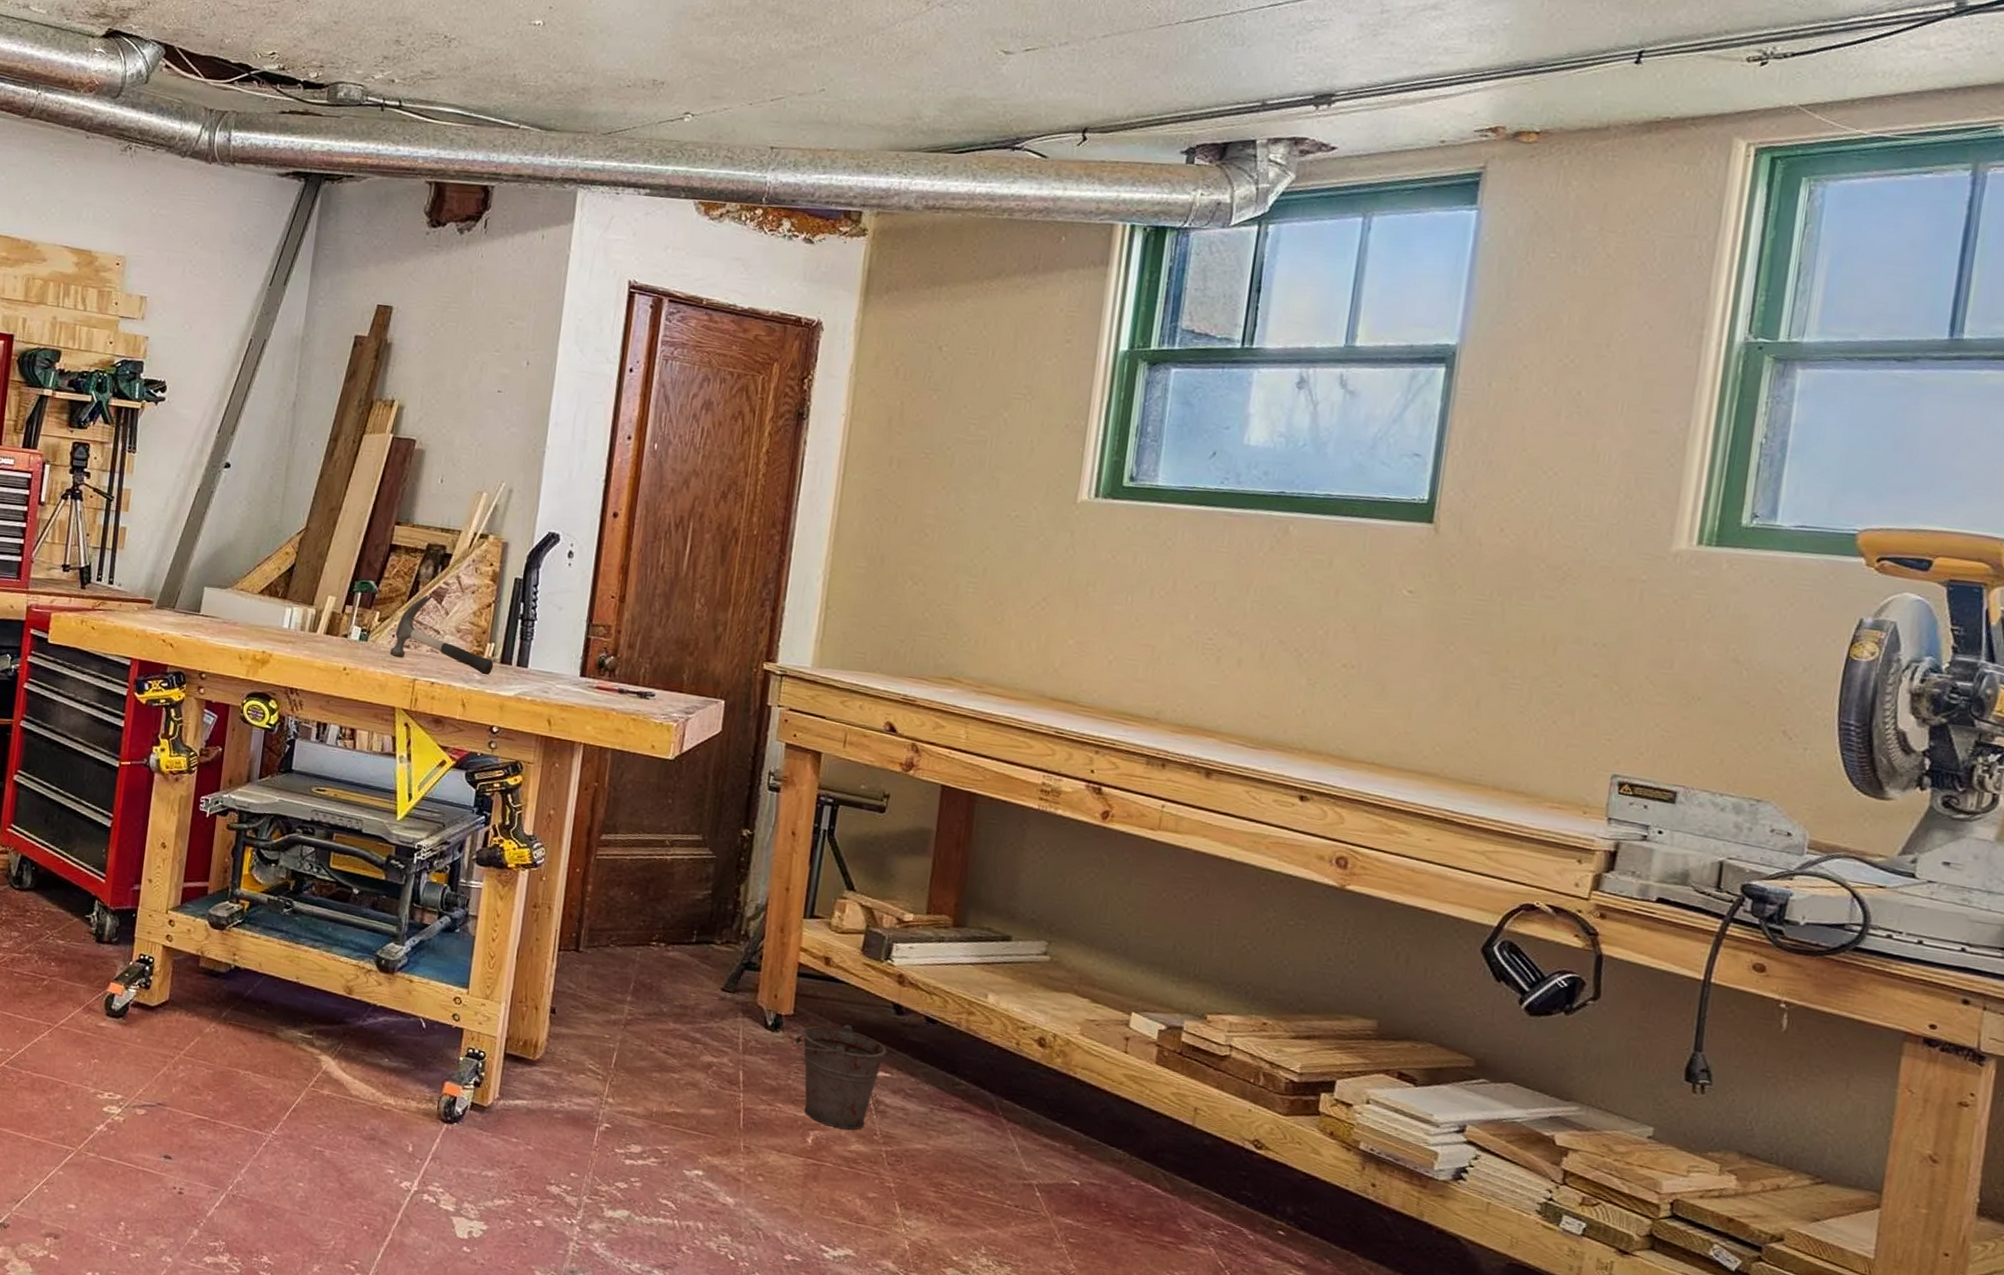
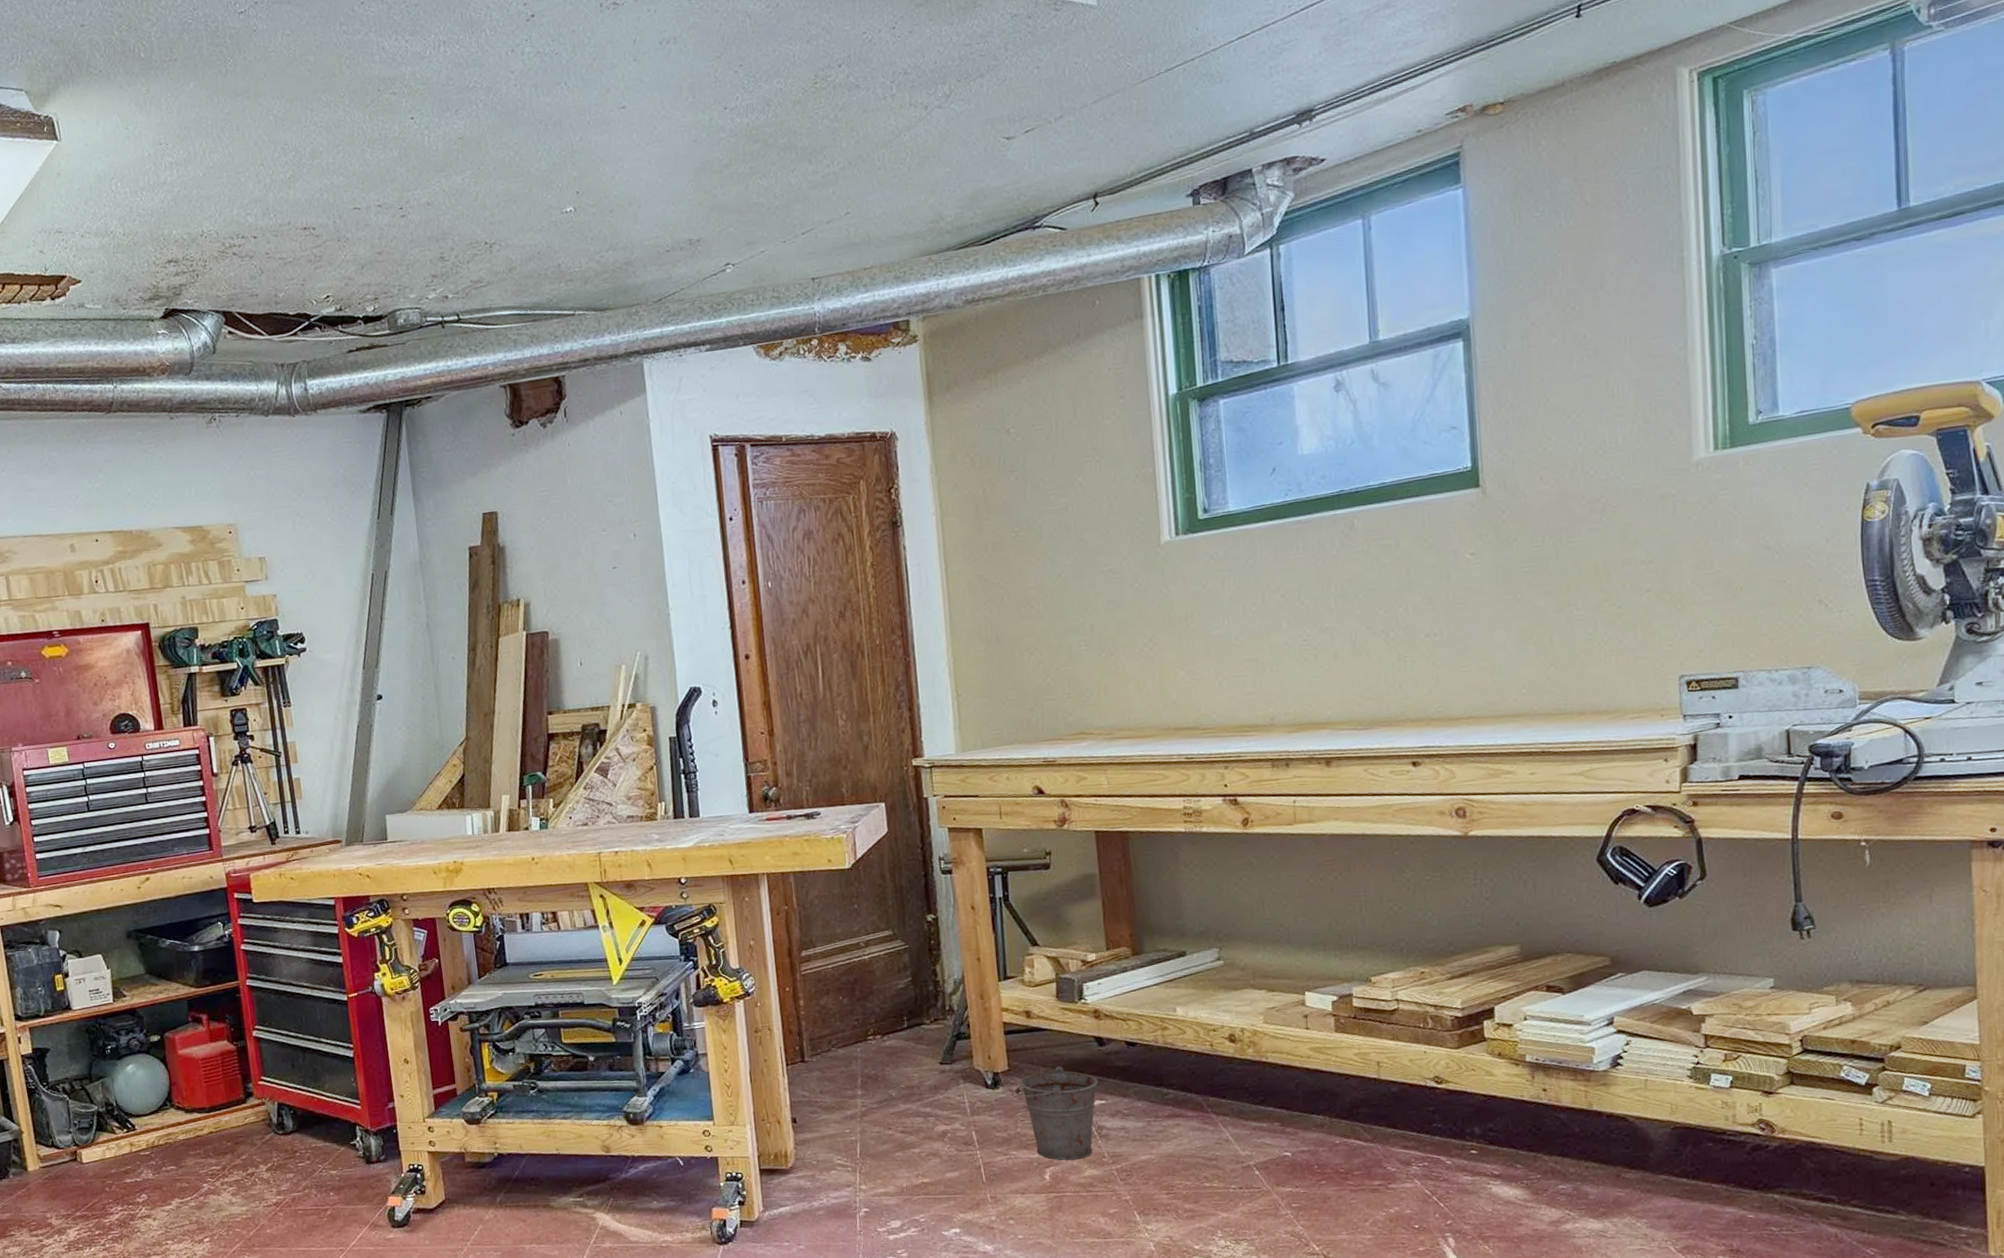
claw hammer: present [390,595,494,676] -> none [571,772,669,837]

